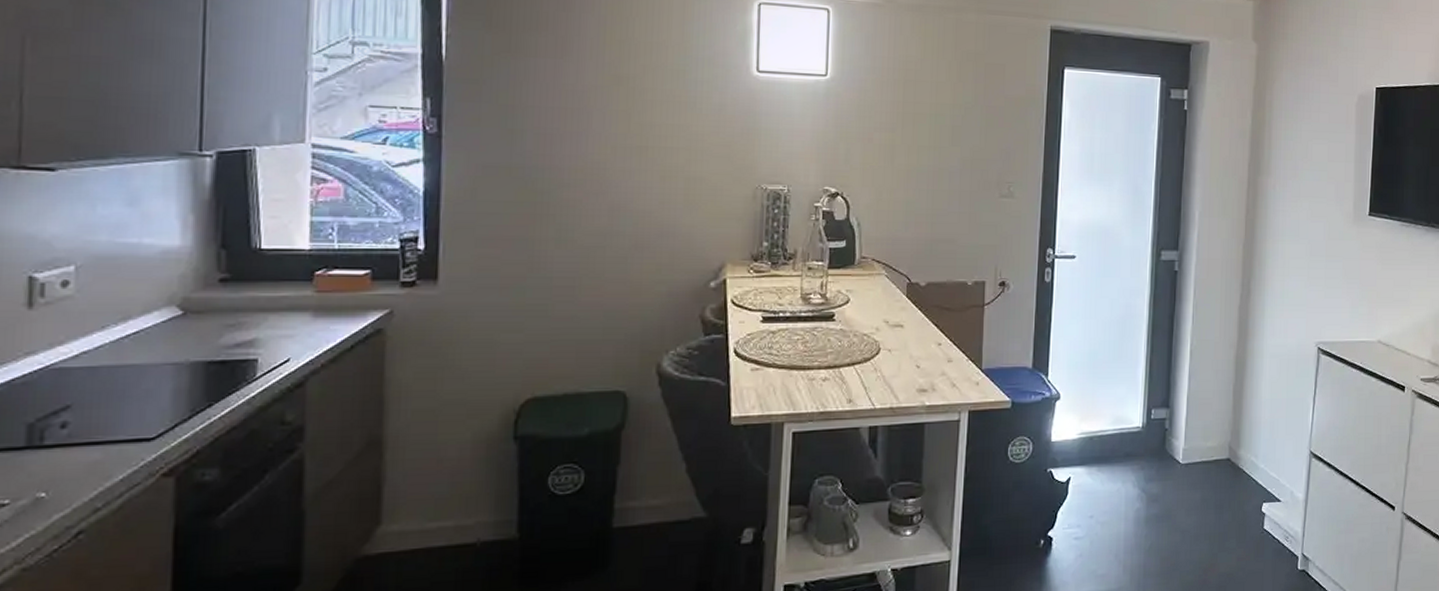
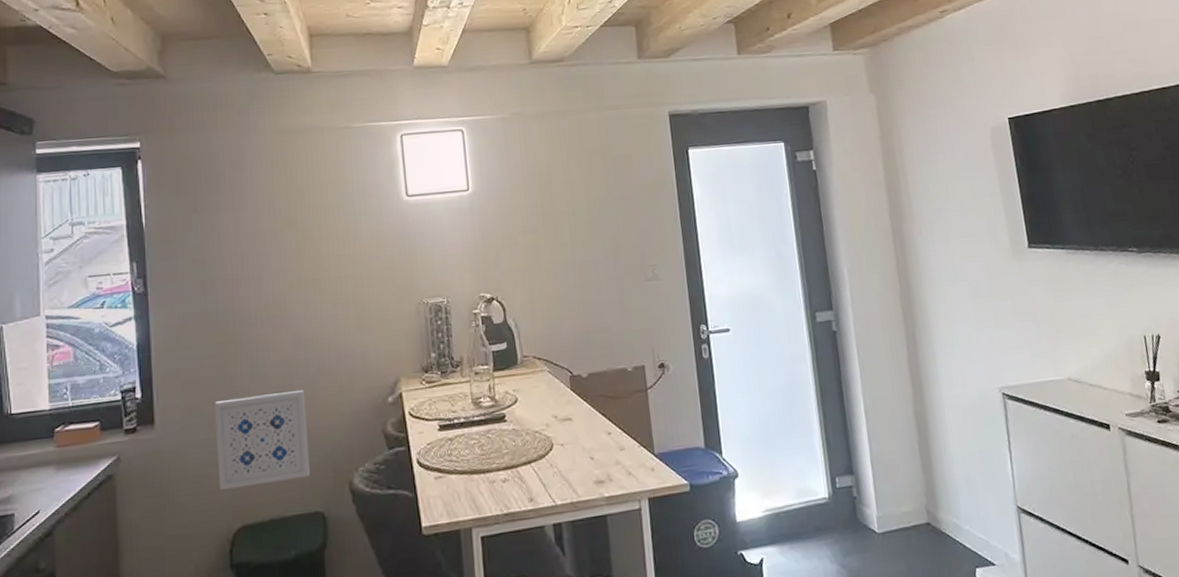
wall art: none [508,263,618,358] -> present [214,390,310,490]

